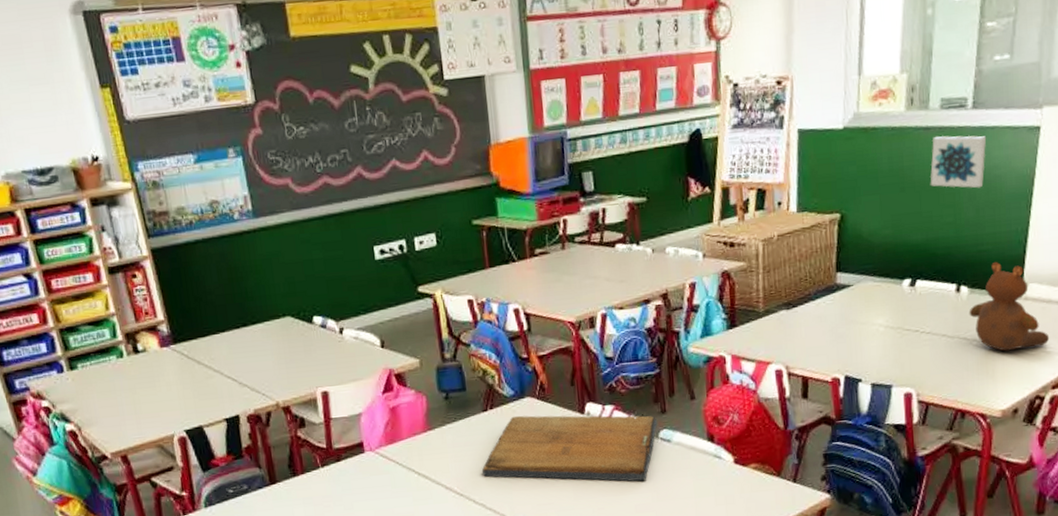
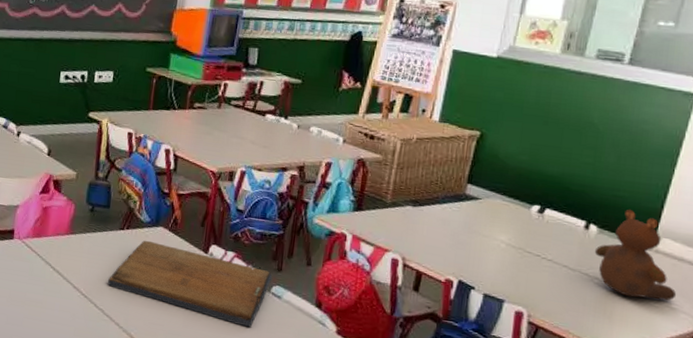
wall art: present [930,136,987,188] -> none [574,82,639,138]

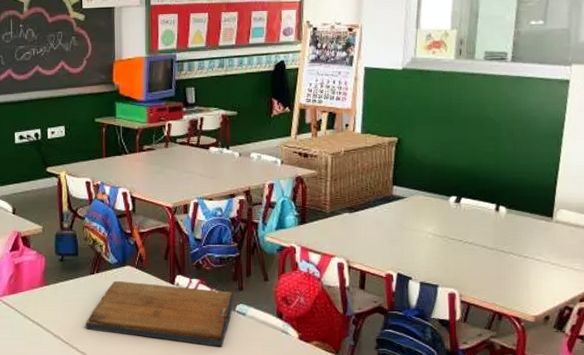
teddy bear: present [594,209,677,301] -> none [506,188,578,265]

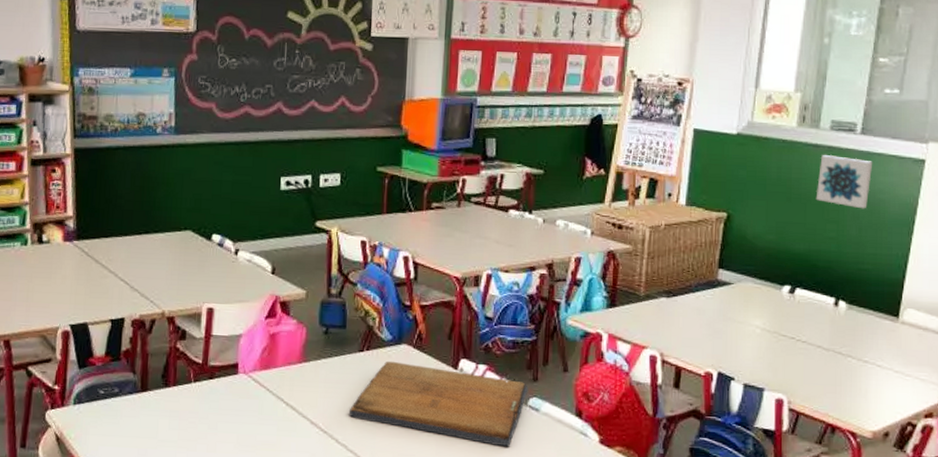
wall art: none [474,82,524,126] -> present [815,155,873,209]

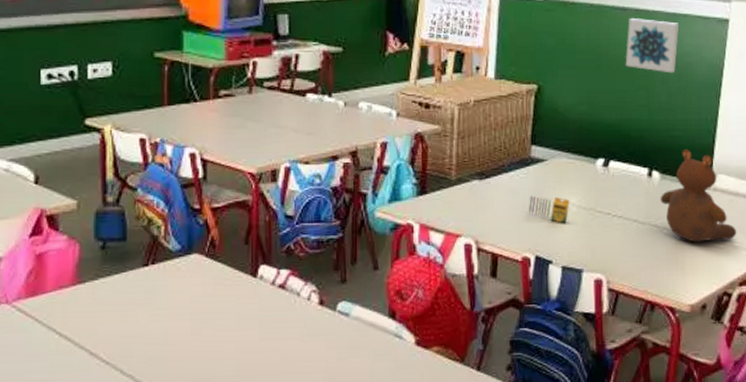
religious icon: present [350,361,528,447] -> none [135,274,336,360]
crayon: none [714,315,755,343] -> present [529,195,570,223]
teddy bear: none [845,281,925,373] -> present [660,148,737,243]

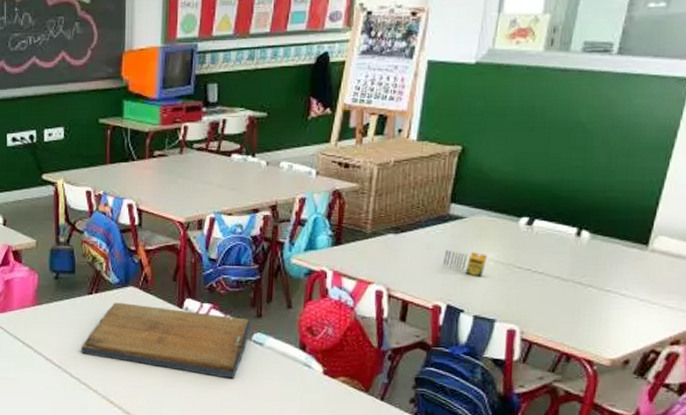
religious icon: none [135,274,336,360] -> present [81,302,253,379]
wall art: present [625,18,680,74] -> none [561,79,630,135]
teddy bear: present [660,148,737,243] -> none [587,210,675,301]

